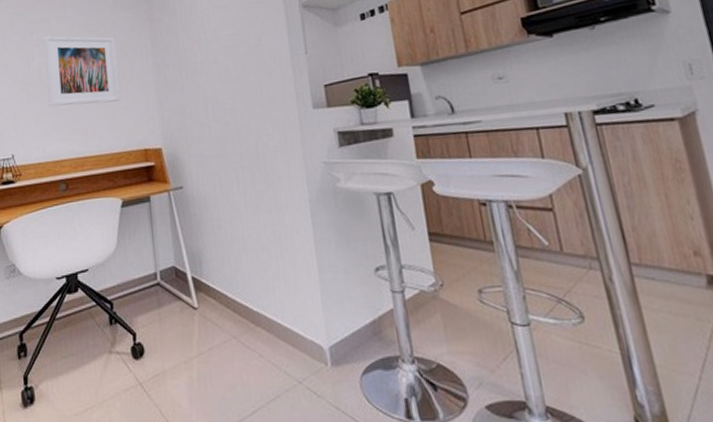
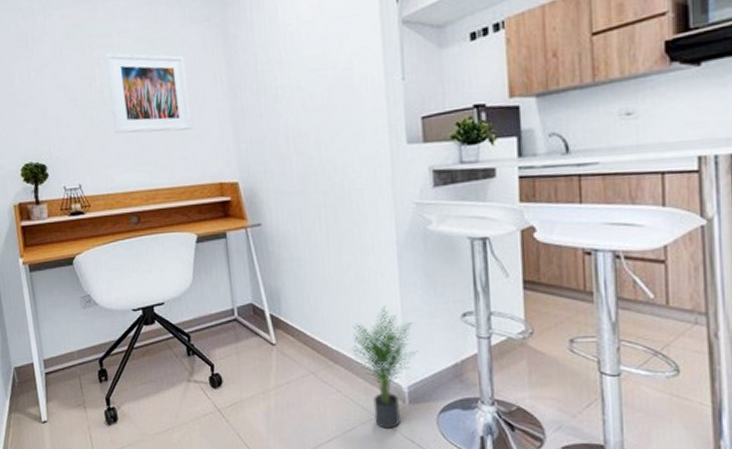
potted plant: none [271,262,337,396] -> present [352,305,419,429]

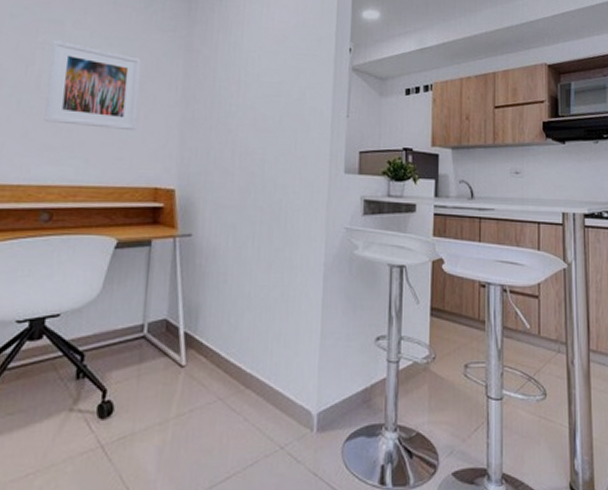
potted plant: present [352,305,419,429] -> none [267,326,332,461]

